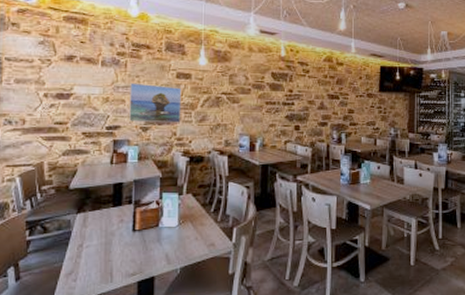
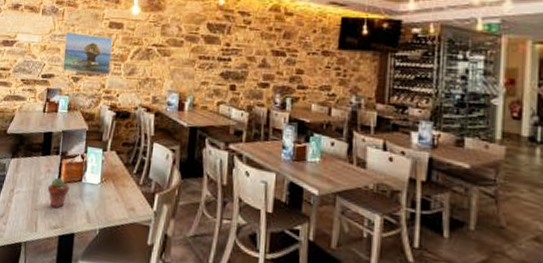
potted succulent: none [122,226,147,255] -> present [48,177,70,208]

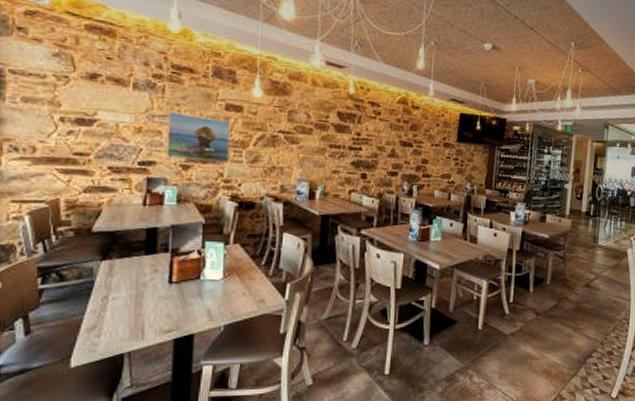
potted succulent: present [48,177,70,208] -> none [156,277,186,309]

